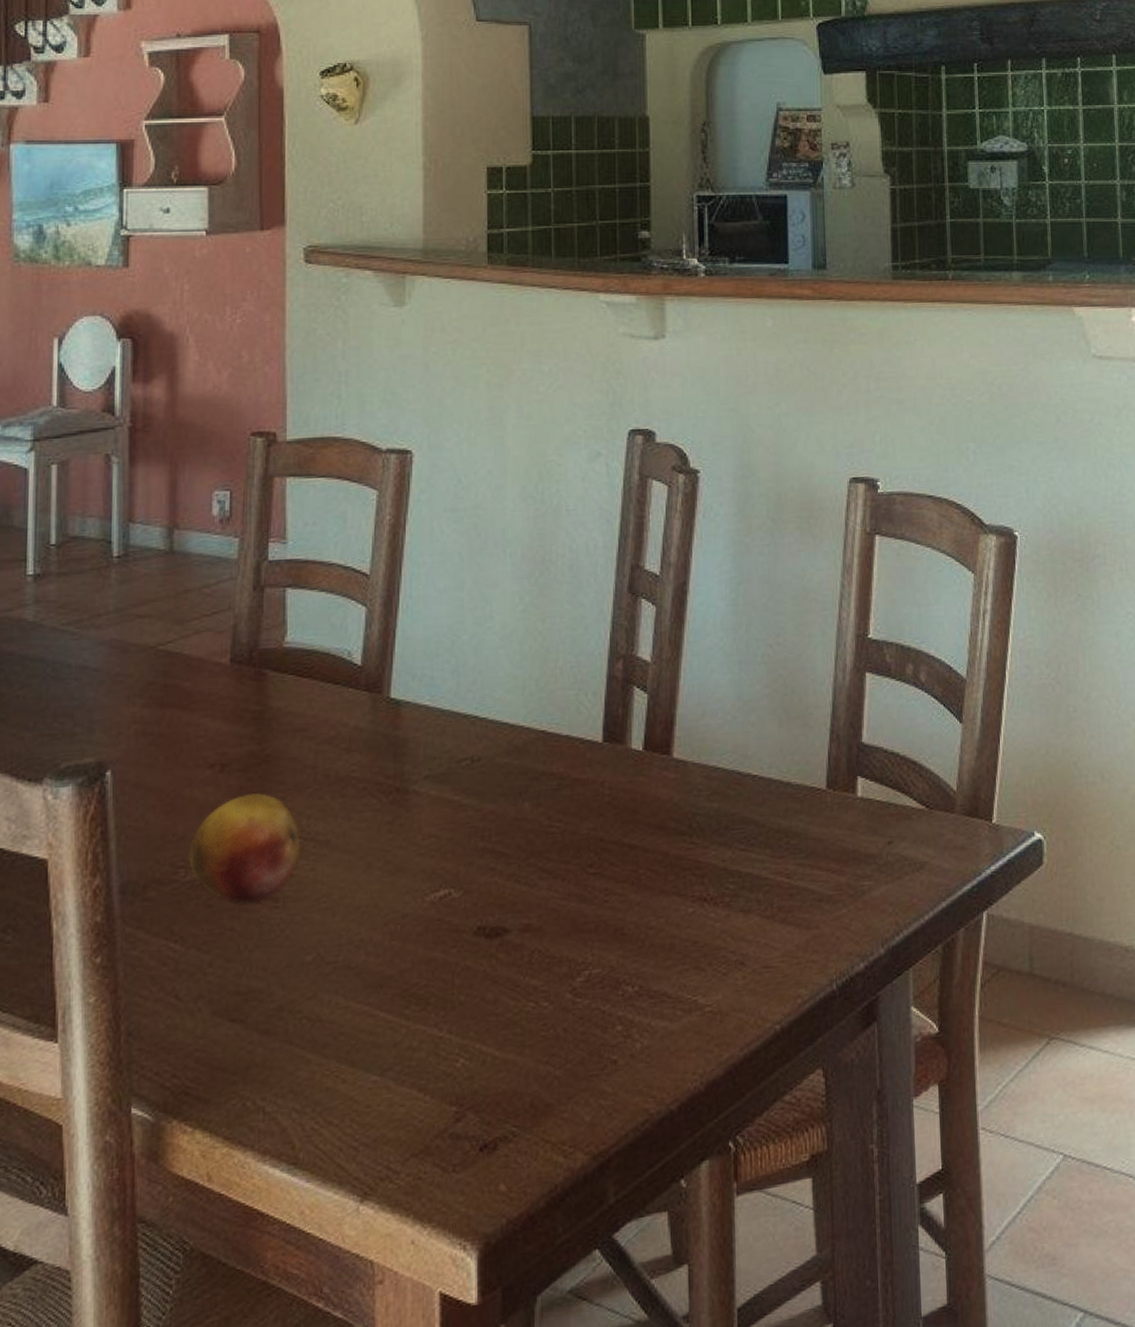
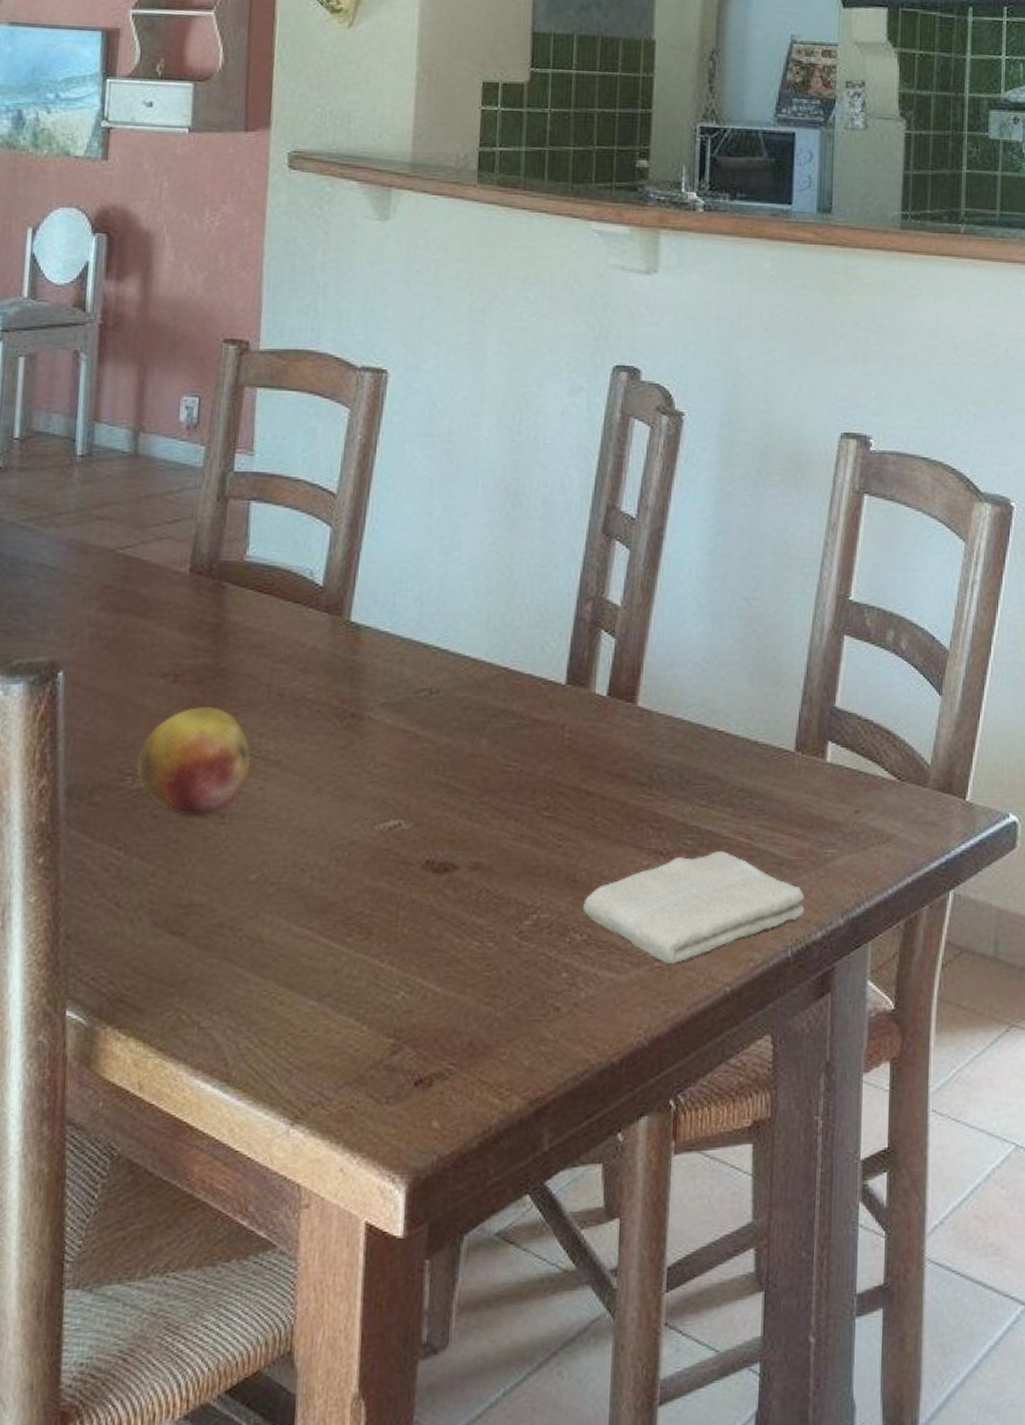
washcloth: none [633,892,847,1008] -> present [583,851,805,964]

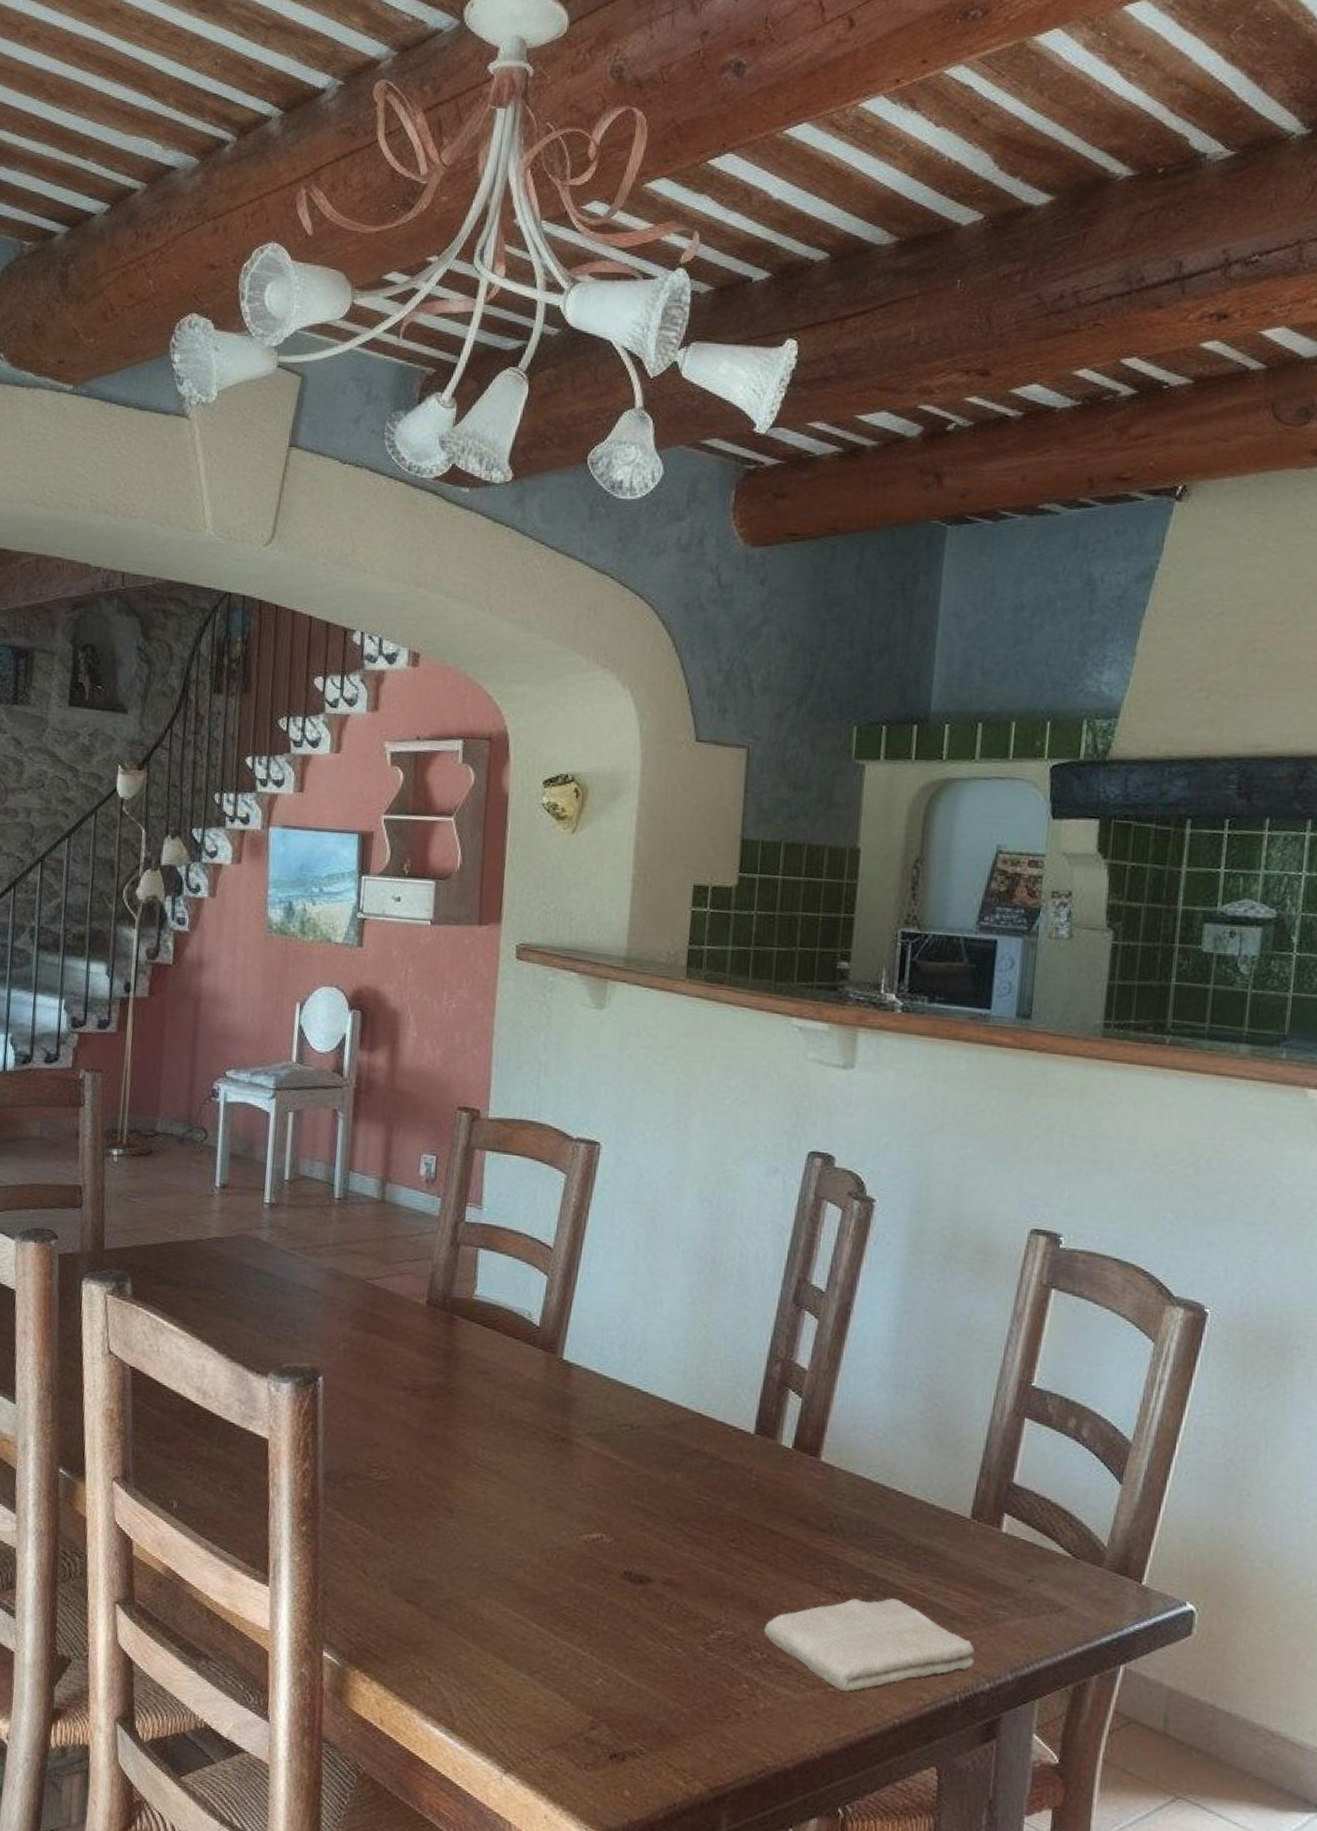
fruit: present [136,706,251,816] -> none [381,1417,476,1510]

